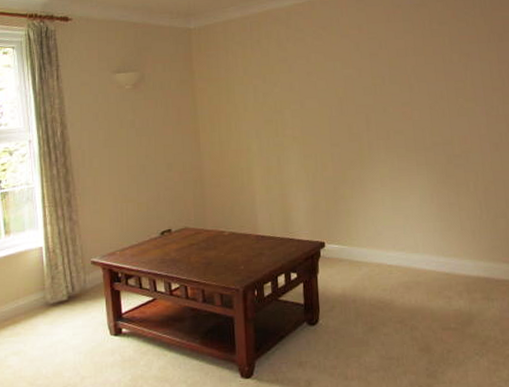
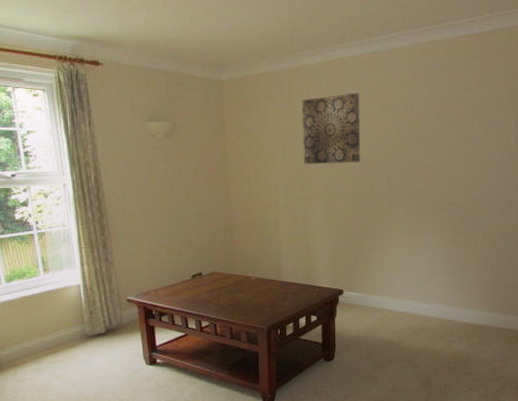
wall art: none [271,33,336,109] -> present [301,93,361,165]

